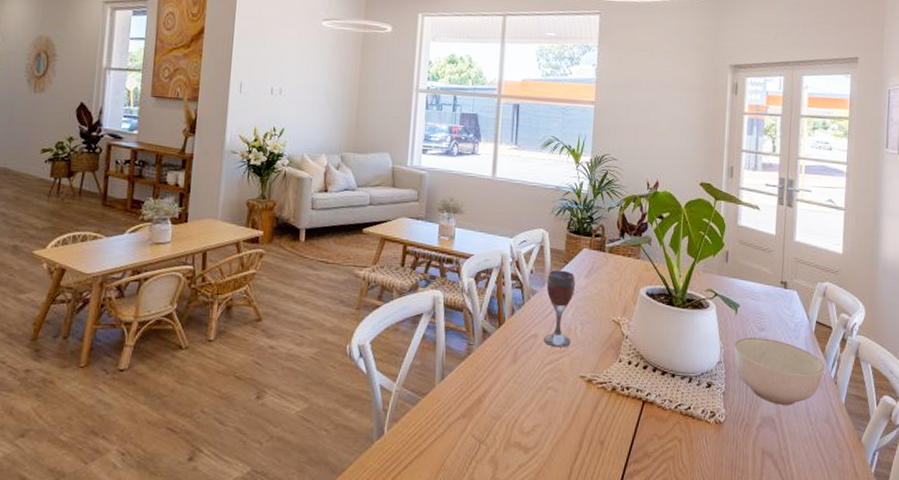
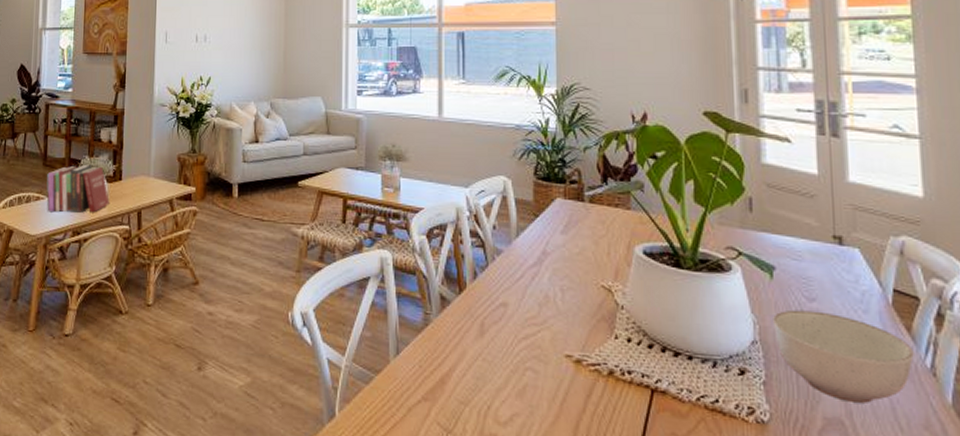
books: none [105,205,174,253] -> present [46,164,109,213]
cup: present [544,270,575,348] -> none [514,225,550,319]

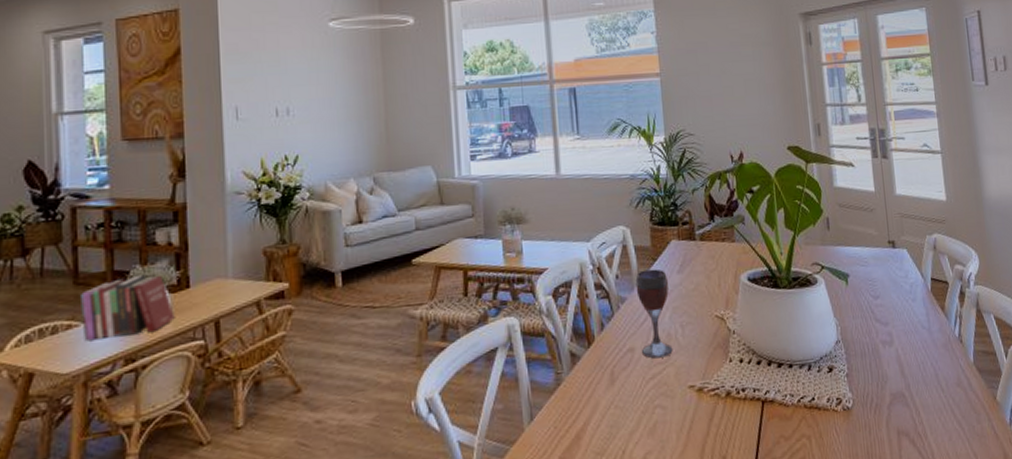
cup: none [514,225,550,319] -> present [635,269,673,359]
bowl: present [773,309,914,403] -> none [850,306,948,377]

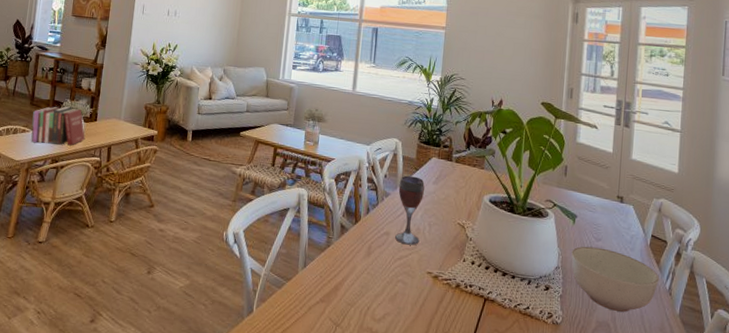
bowl: none [850,306,948,377] -> present [571,246,660,312]

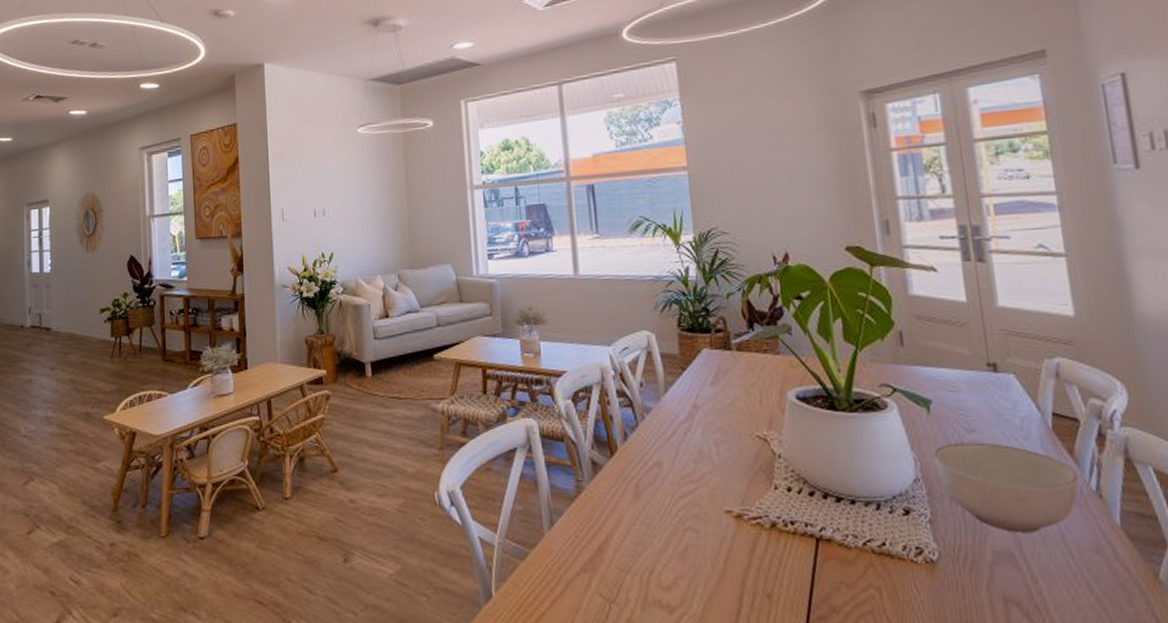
books: present [31,106,85,146] -> none [168,355,236,408]
cup: present [395,175,425,245] -> none [662,379,706,476]

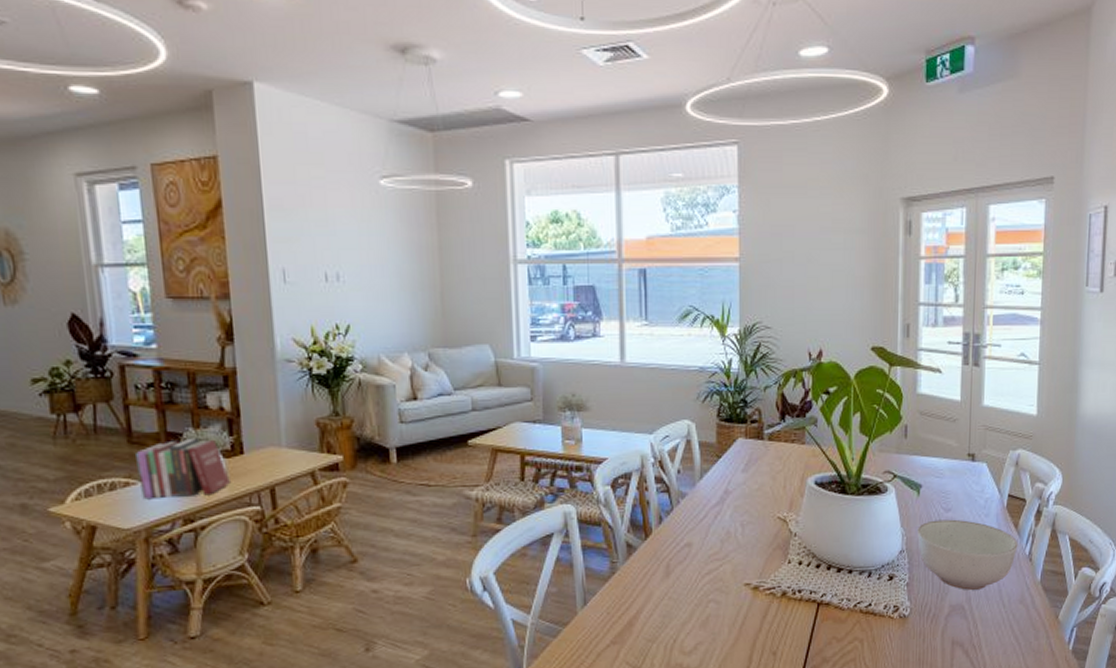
books: none [168,355,236,408] -> present [136,438,230,498]

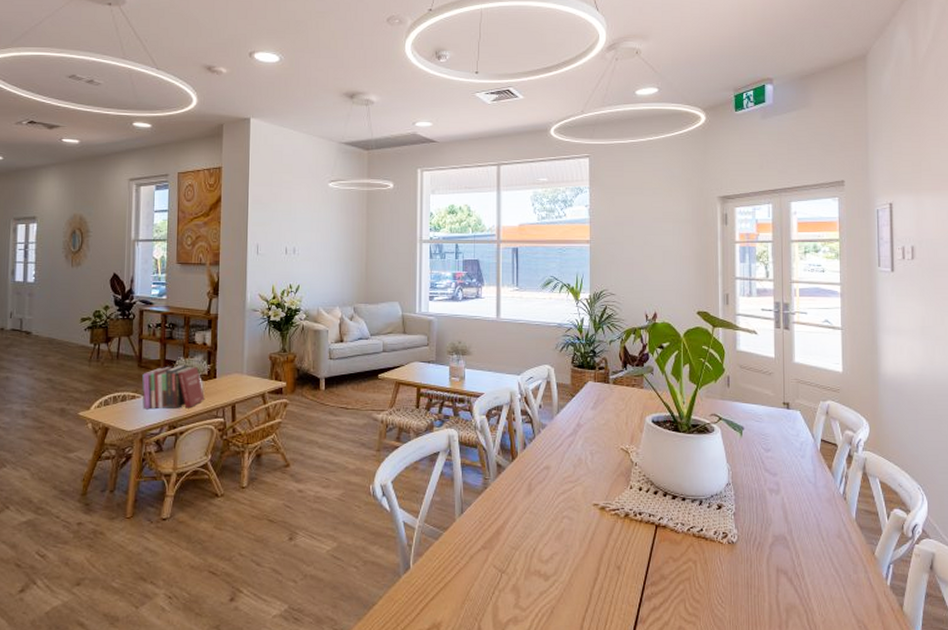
bowl: present [917,519,1018,590] -> none [741,458,833,523]

